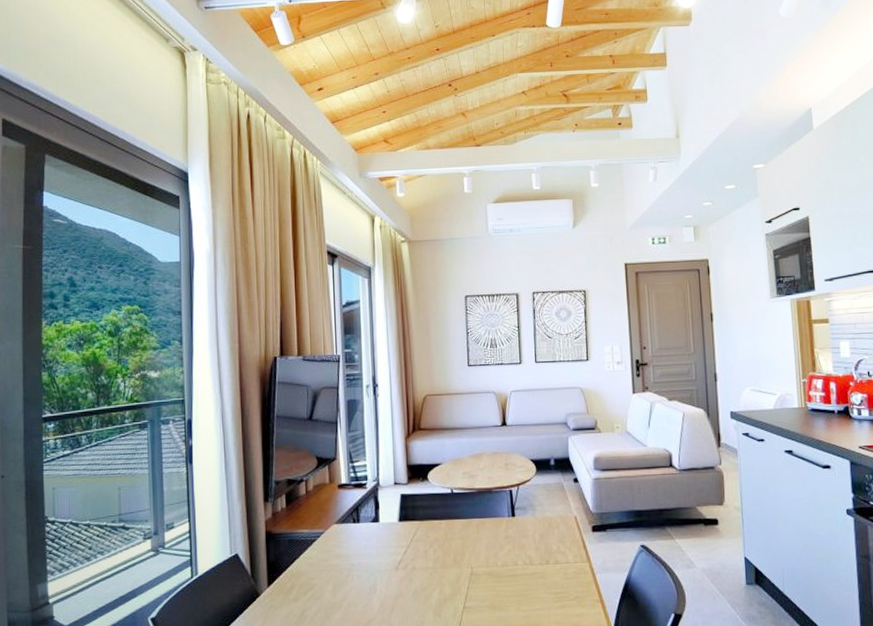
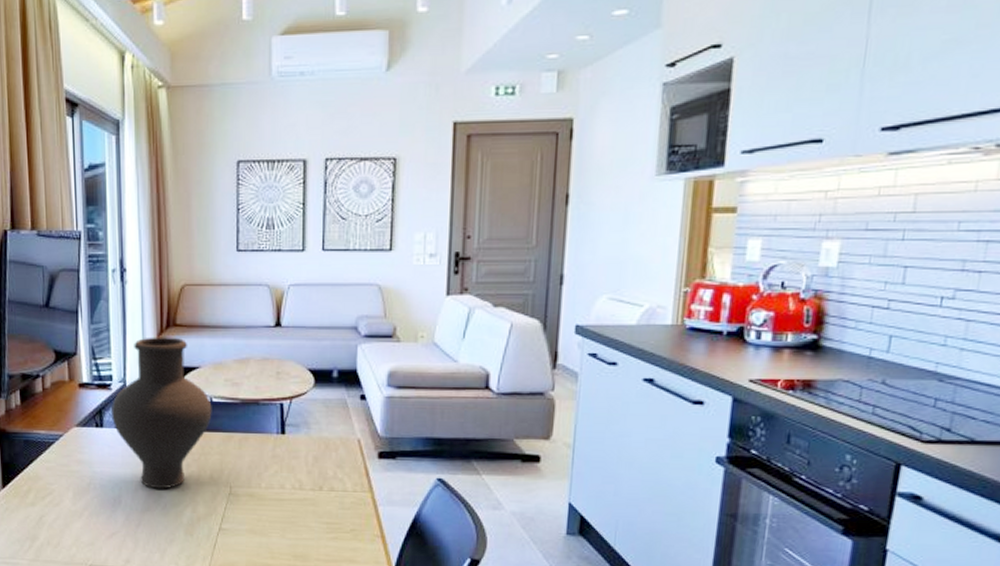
vase: none [367,439,453,575] -> present [112,337,212,489]

